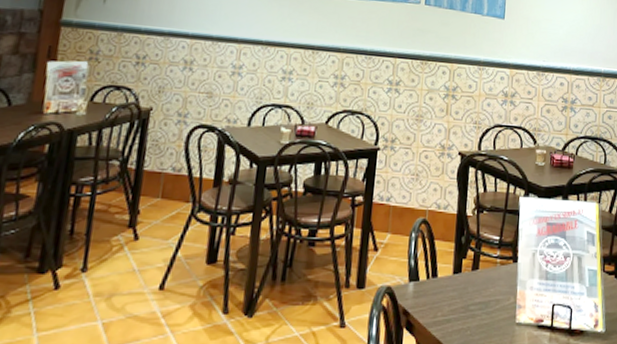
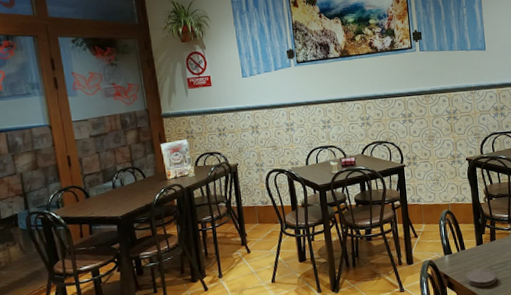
coaster: none [431,308,472,334] -> present [466,269,497,287]

